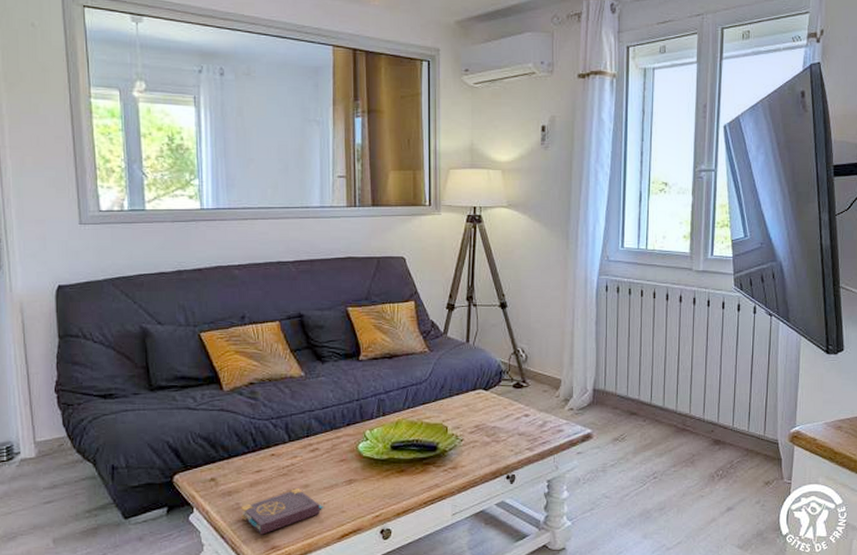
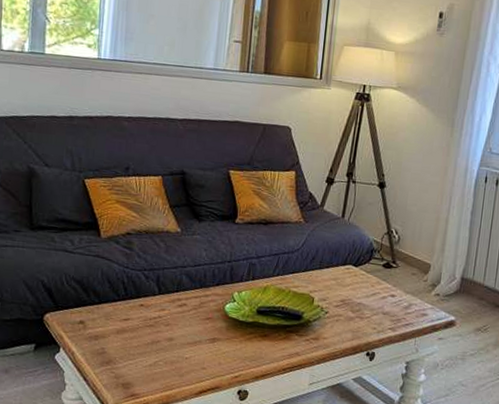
book: present [241,488,325,535] -> none [105,340,186,382]

